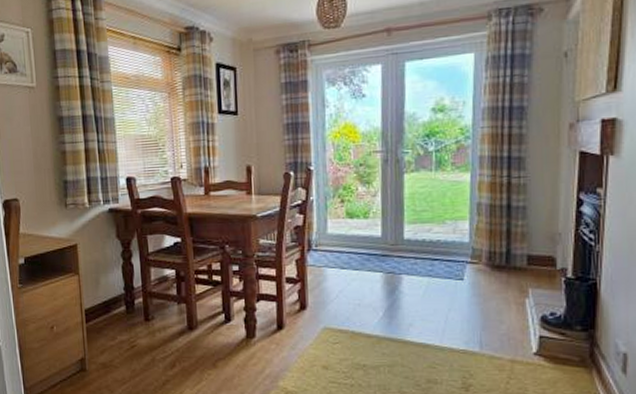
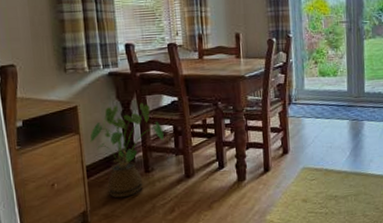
house plant: none [89,242,166,347] -> present [90,102,164,198]

